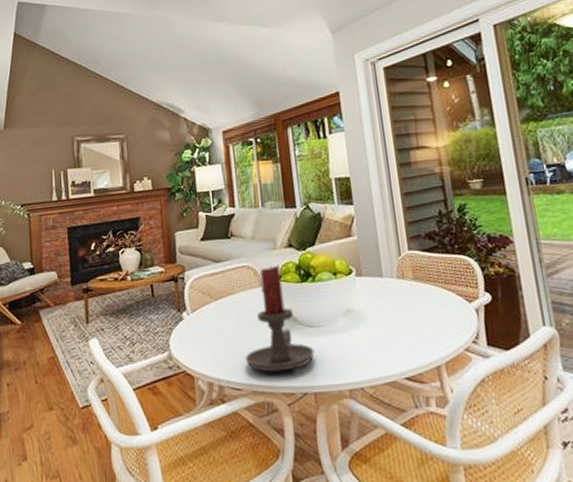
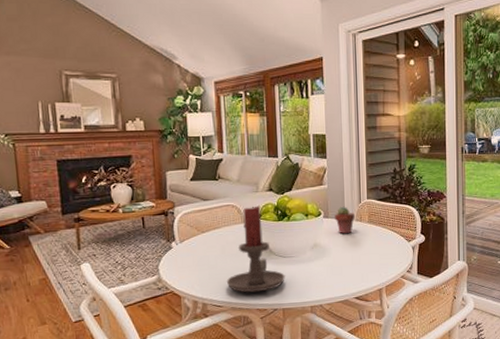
potted succulent: none [369,260,395,296] -> present [335,206,355,234]

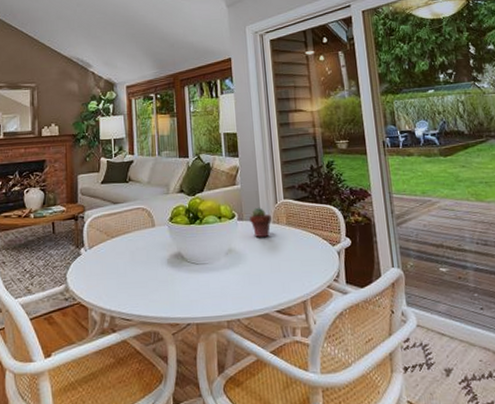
candle holder: present [226,205,285,293] -> none [135,208,199,305]

